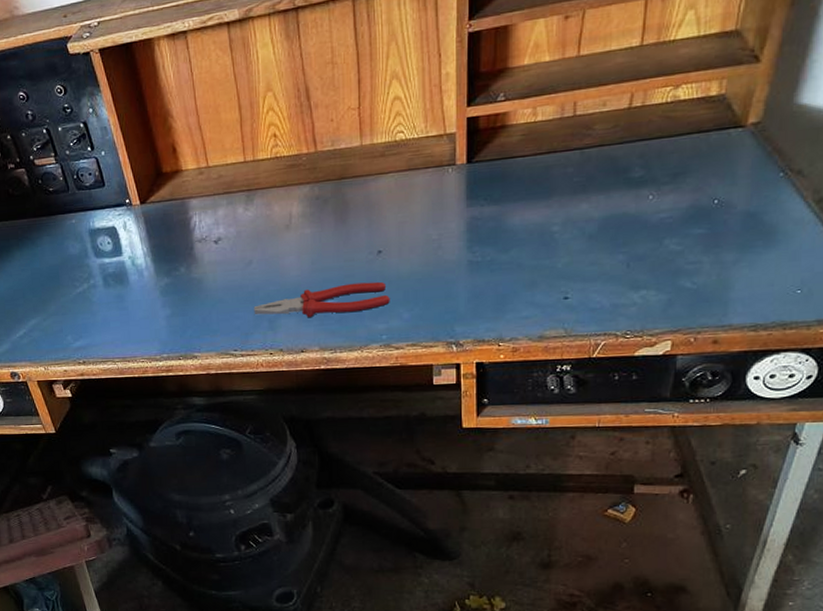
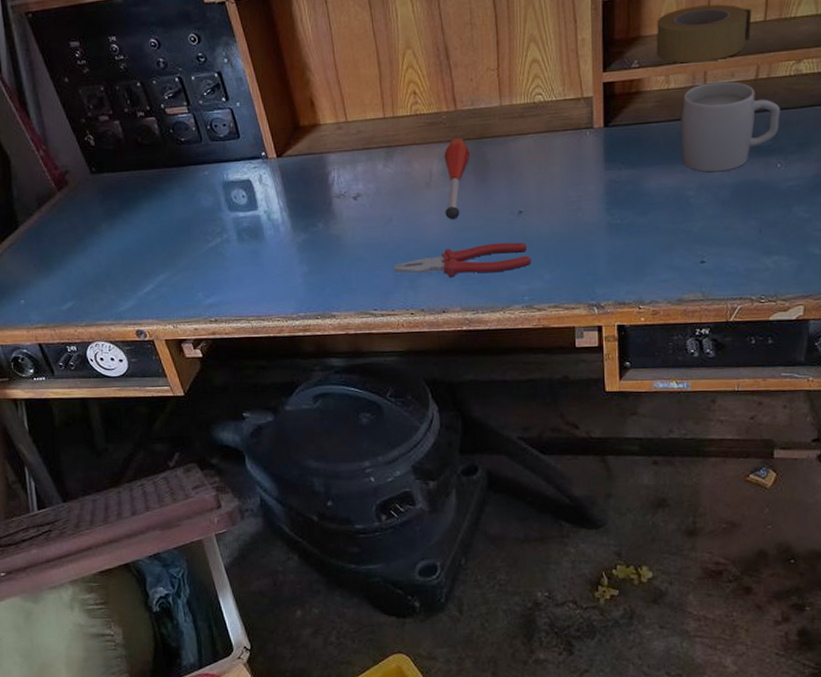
juggling club: none [304,179,330,261] -> present [444,138,470,220]
adhesive tape: none [523,30,628,94] -> present [656,4,752,63]
mug: none [546,111,655,207] -> present [680,81,781,173]

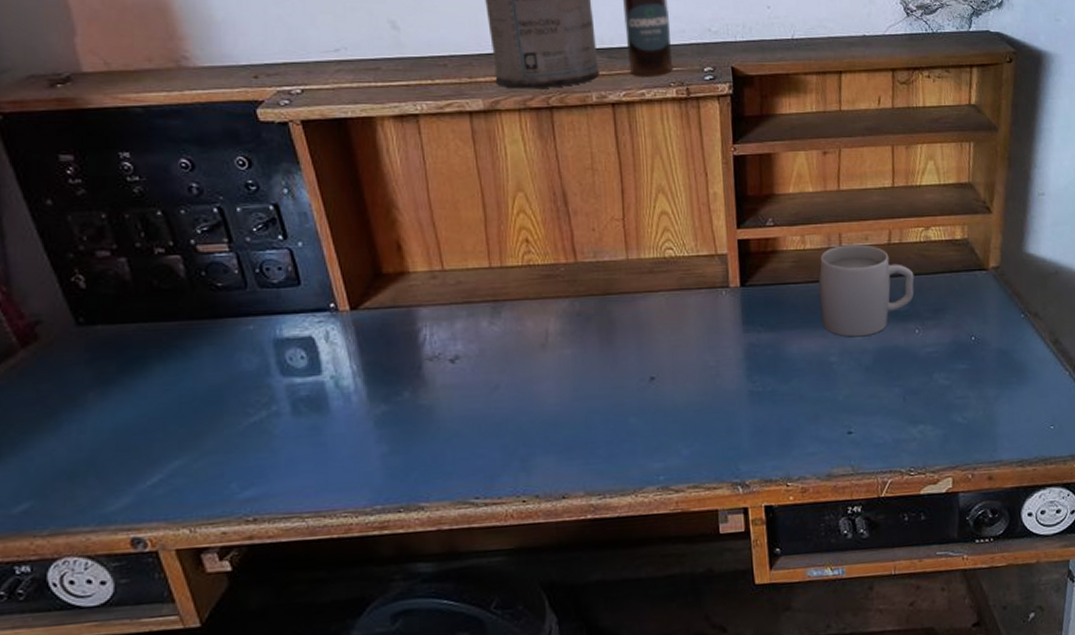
pliers: present [394,242,531,278] -> none [501,412,666,456]
juggling club: present [444,138,470,220] -> none [562,293,593,387]
adhesive tape: present [656,4,752,63] -> none [789,168,881,224]

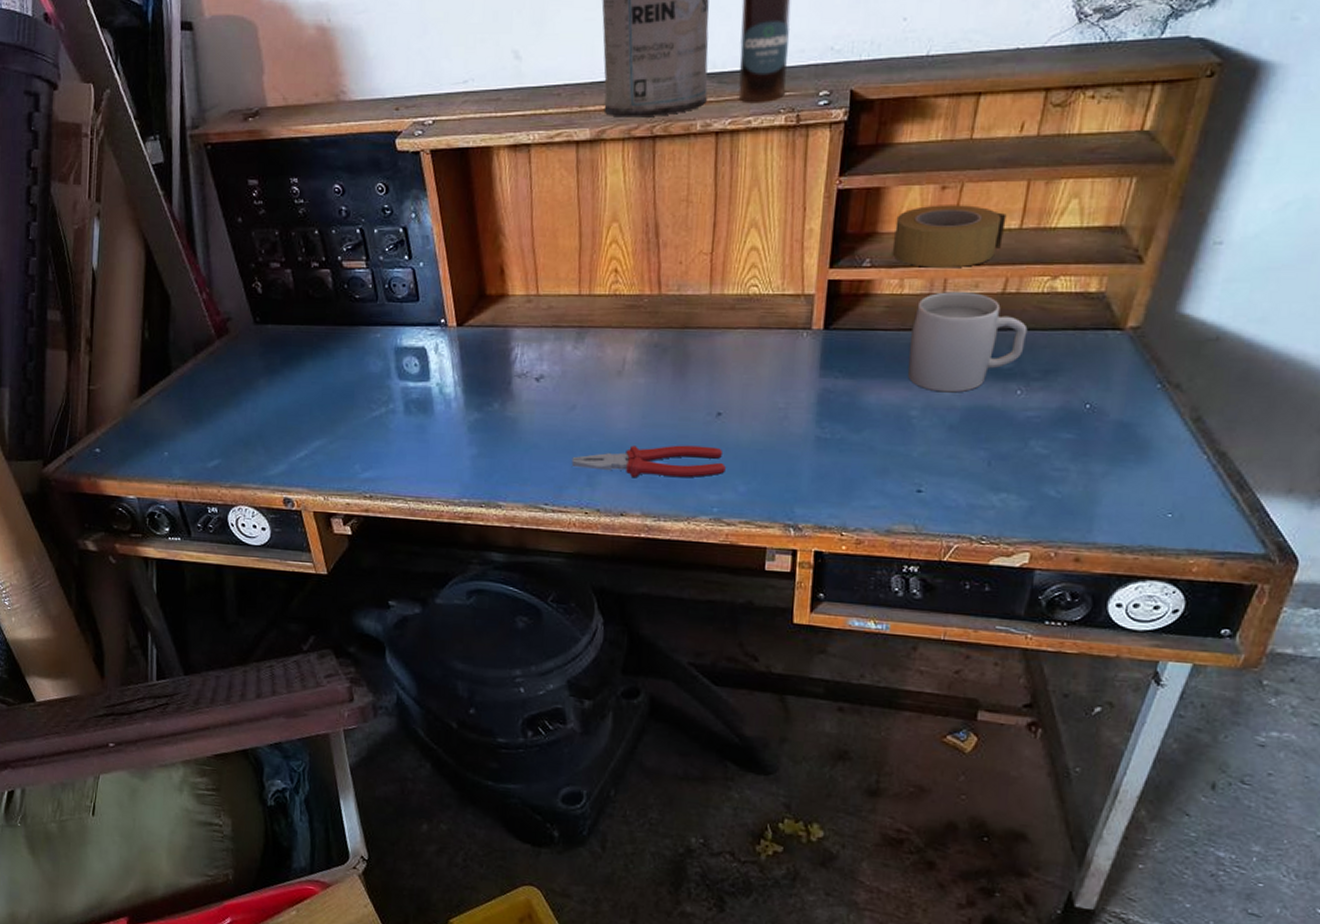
pliers: none [501,412,666,456] -> present [571,445,726,478]
adhesive tape: none [789,168,881,224] -> present [892,205,1007,268]

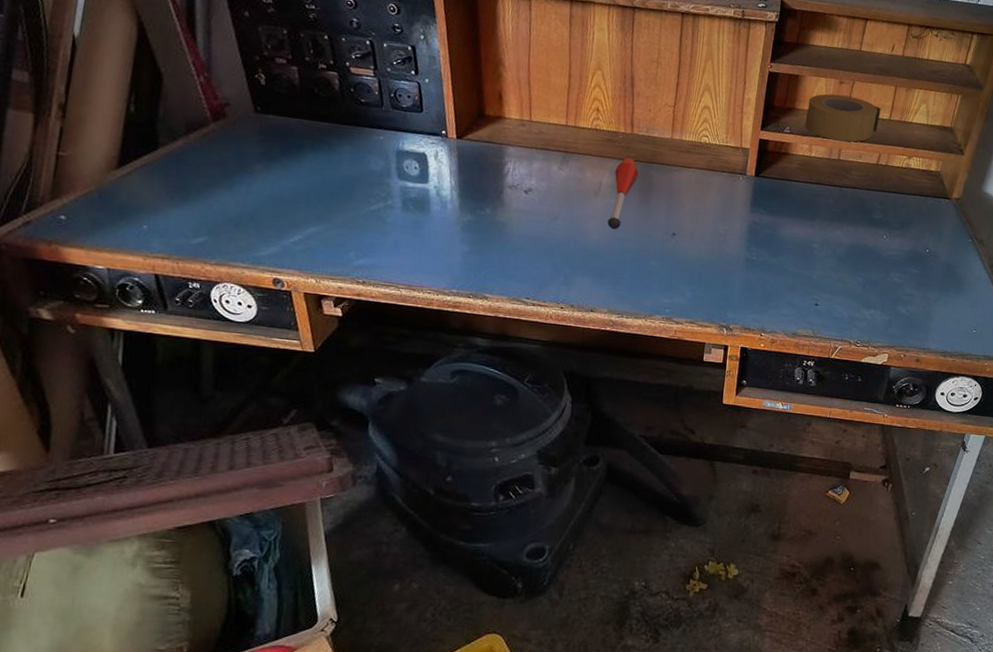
pliers: present [571,445,726,478] -> none [551,254,677,284]
juggling club: none [635,325,670,415] -> present [607,157,638,230]
mug: present [907,292,1028,393] -> none [812,158,892,234]

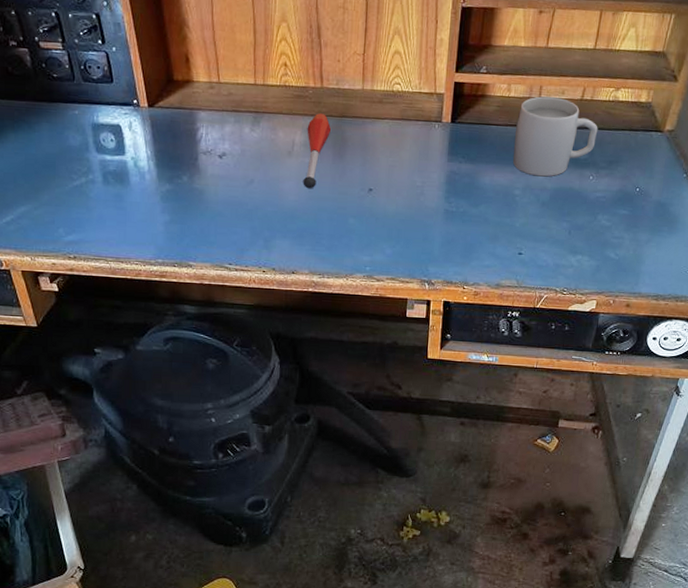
adhesive tape: present [805,94,881,142] -> none [502,25,585,78]
mug: none [812,158,892,234] -> present [512,96,598,177]

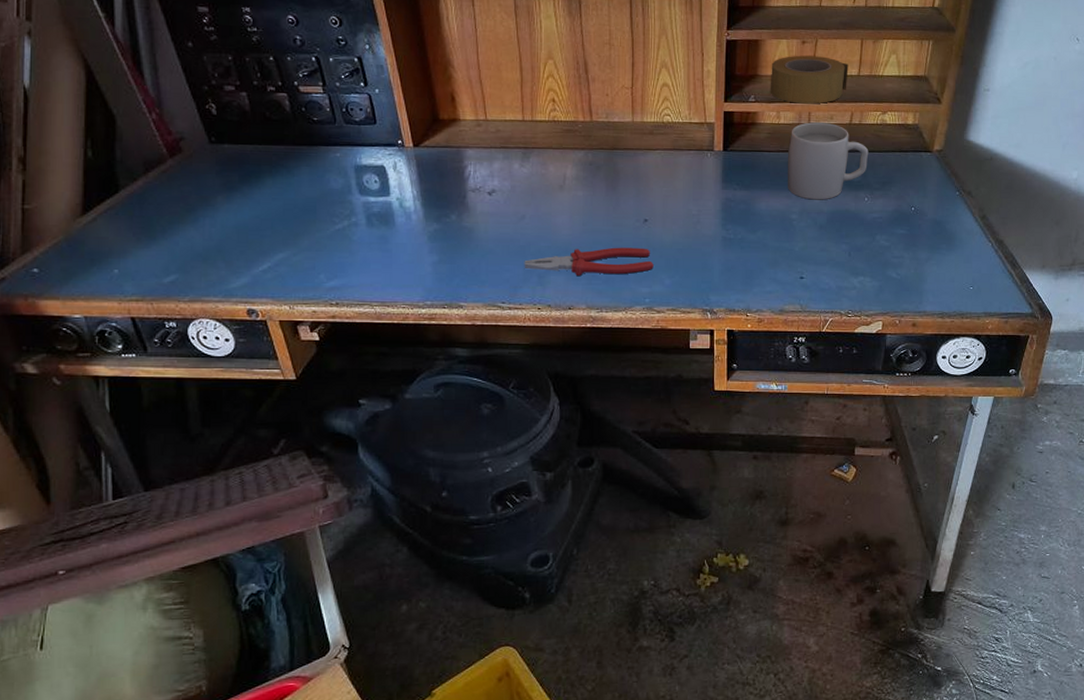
pliers: none [251,215,376,242] -> present [524,247,654,277]
juggling club: present [303,113,331,189] -> none [576,147,602,222]
adhesive tape: none [502,25,585,78] -> present [770,55,849,104]

